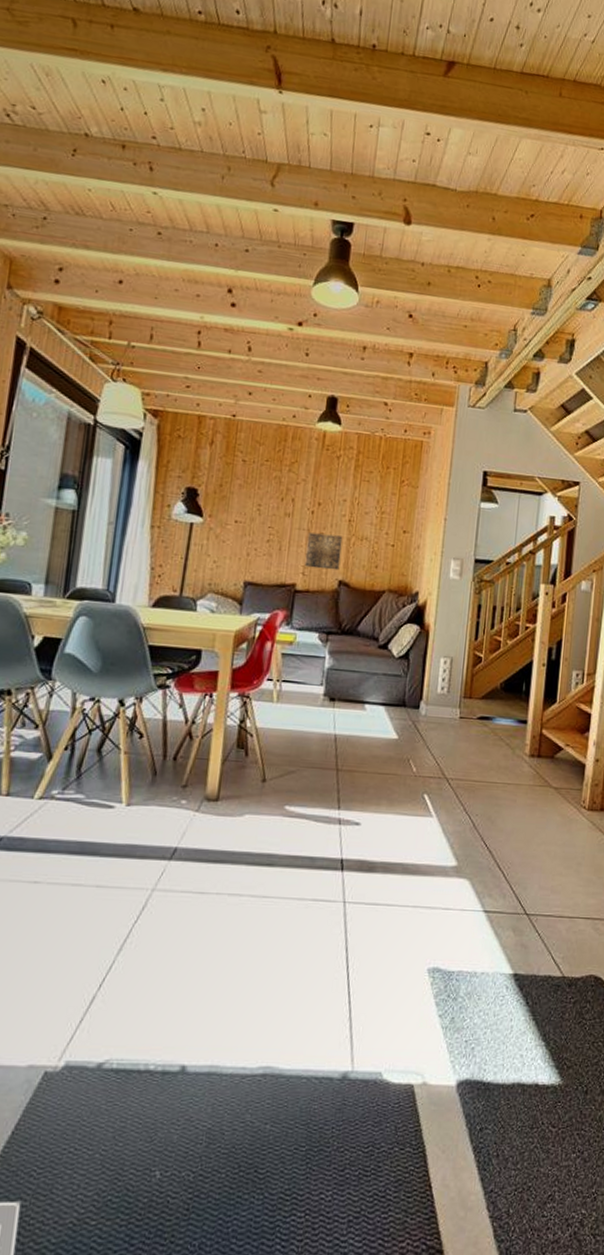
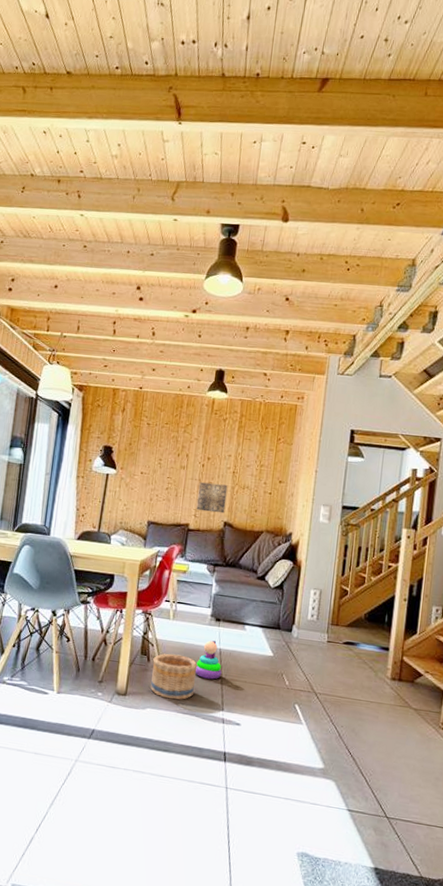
basket: none [250,744,308,801] -> present [151,653,198,700]
stacking toy: none [304,725,337,772] -> present [195,640,222,680]

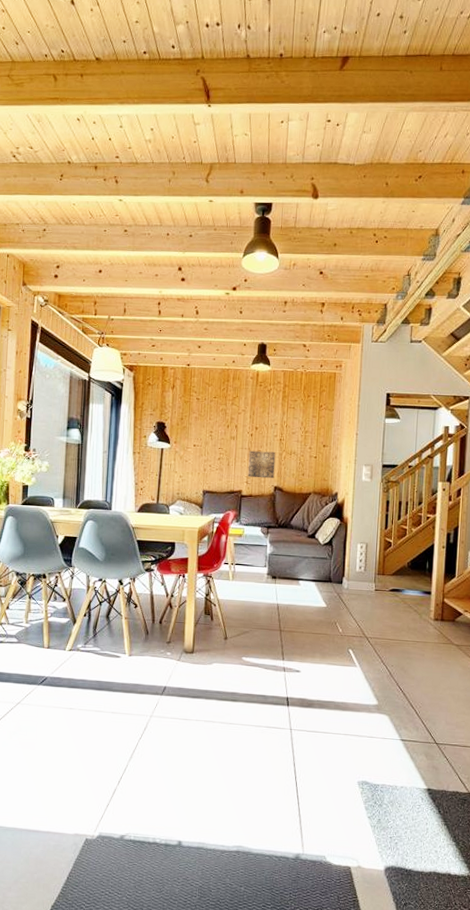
basket: present [151,653,198,700] -> none [216,611,258,654]
stacking toy: present [195,640,222,680] -> none [255,597,280,633]

